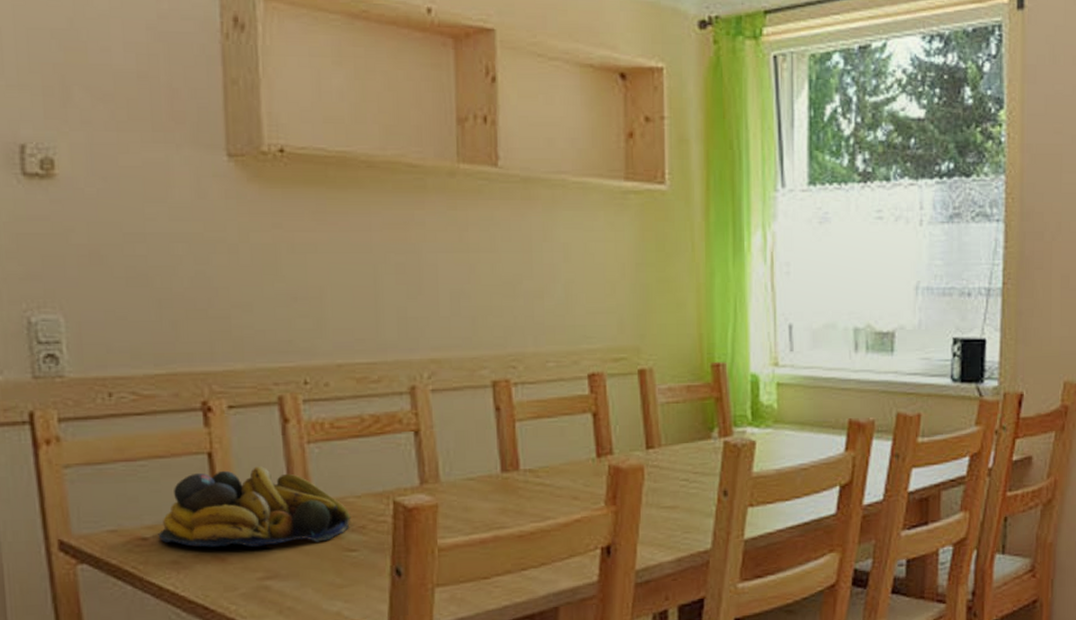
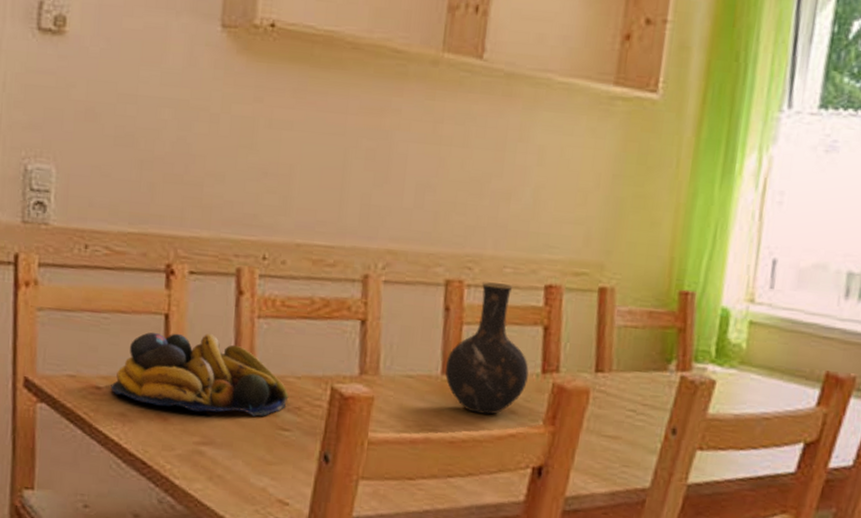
vase: none [504,377,585,505] -> present [445,281,529,415]

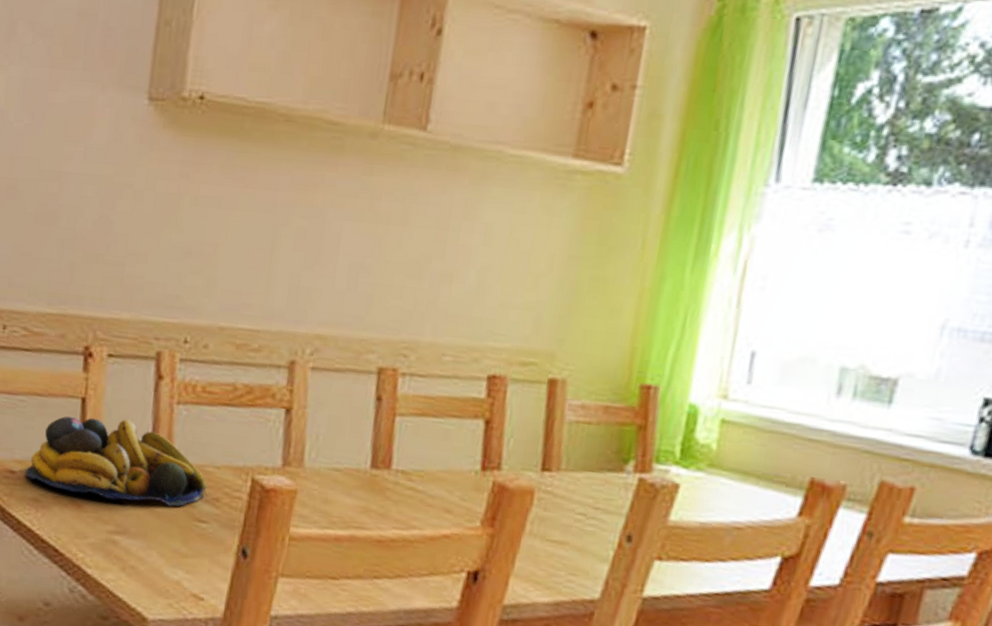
vase: present [445,281,529,415] -> none [374,370,467,513]

